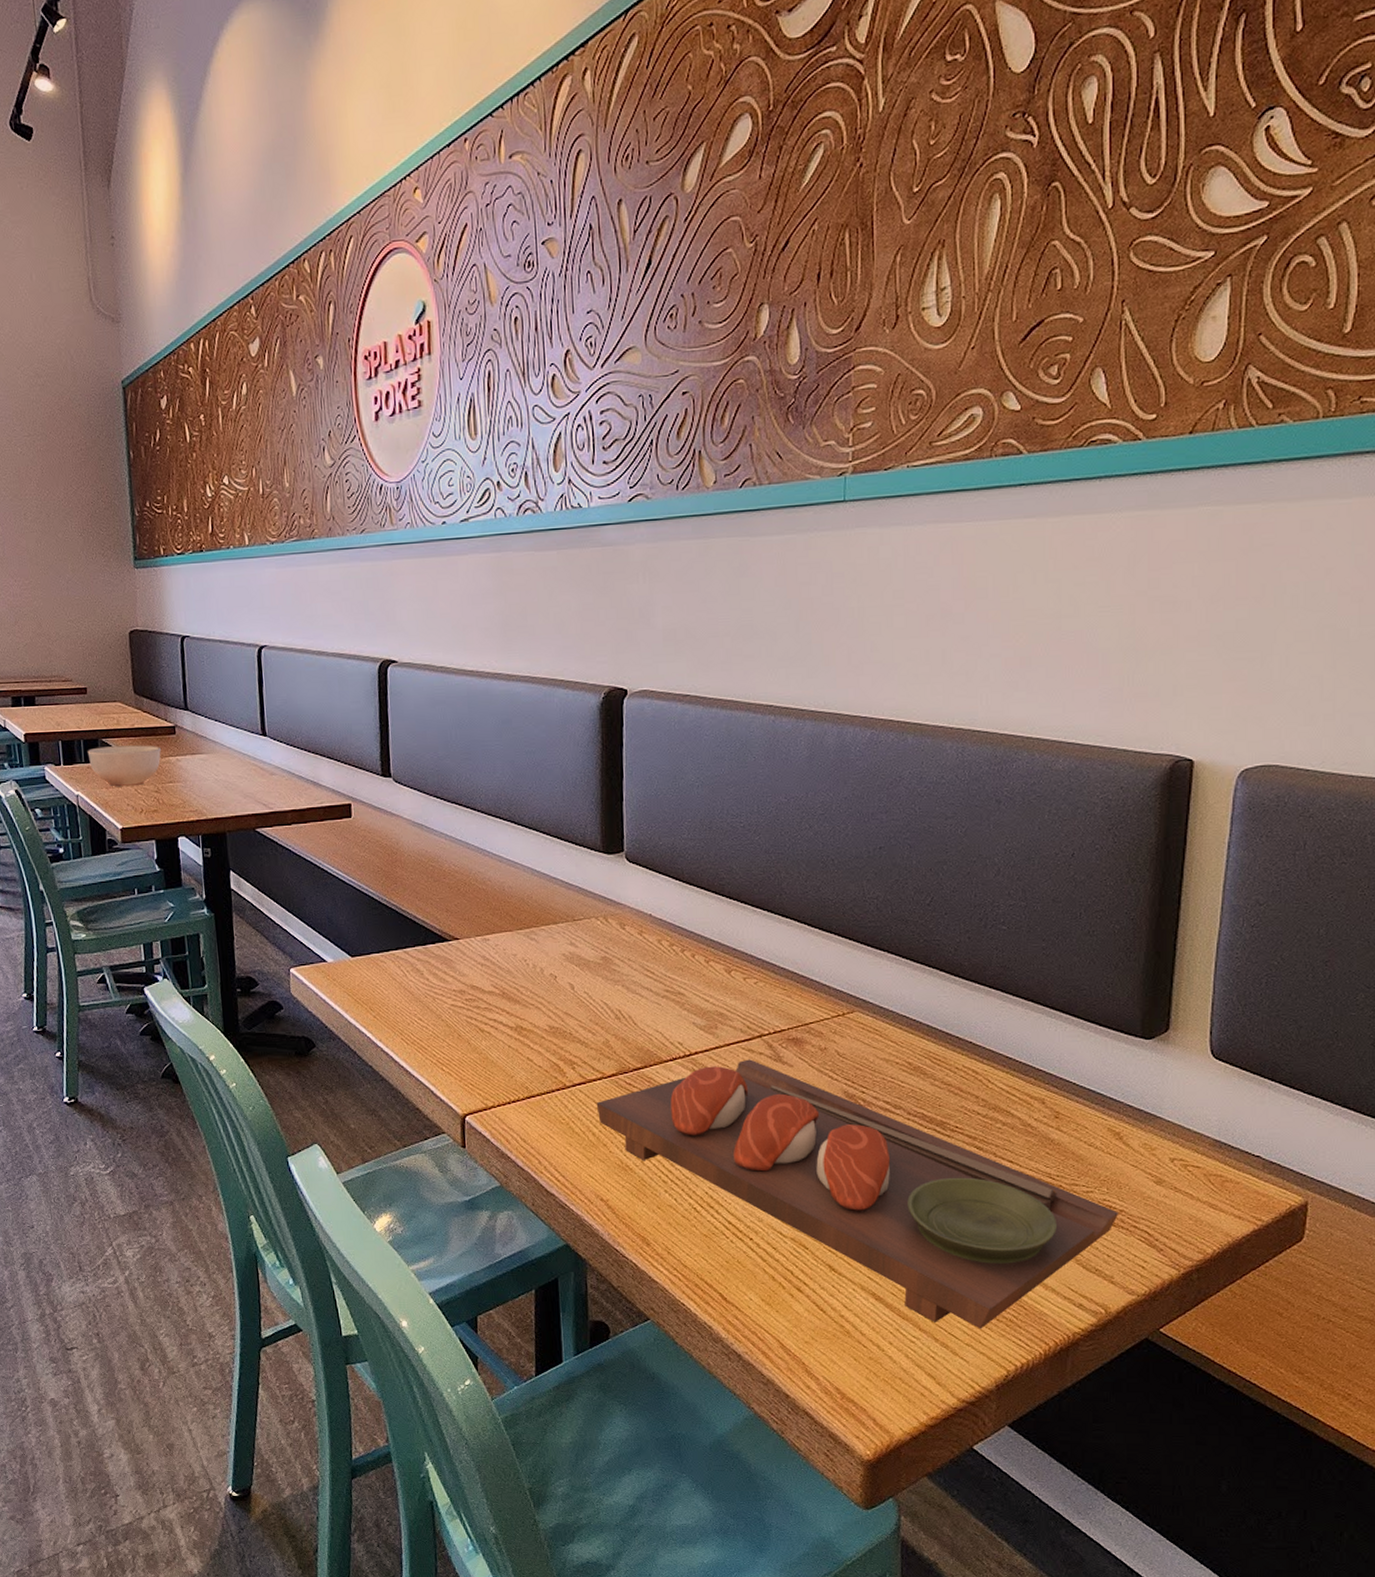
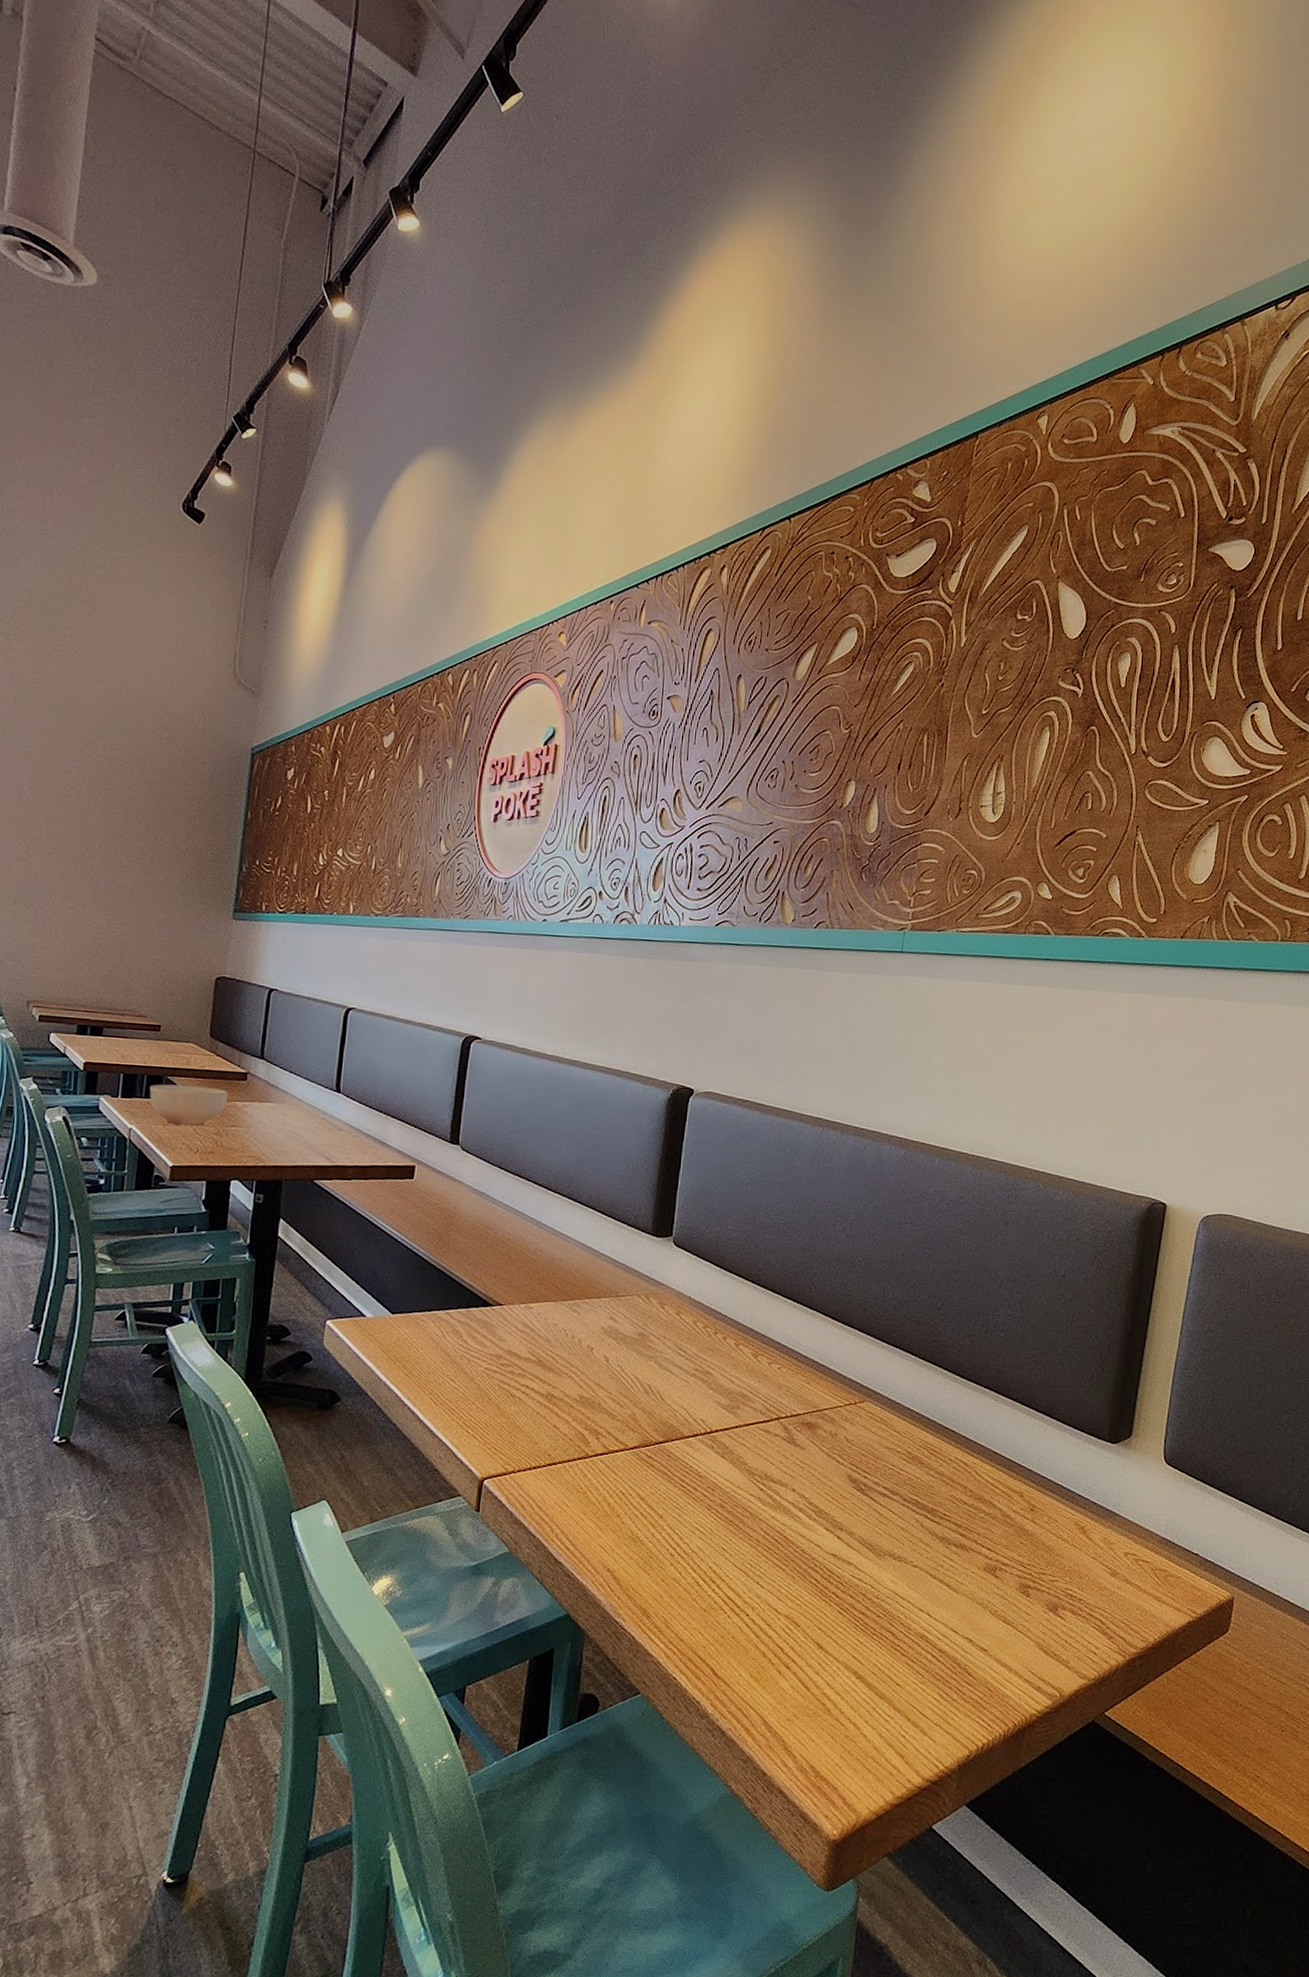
sushi platter: present [596,1059,1118,1329] -> none [615,1440,1078,1710]

